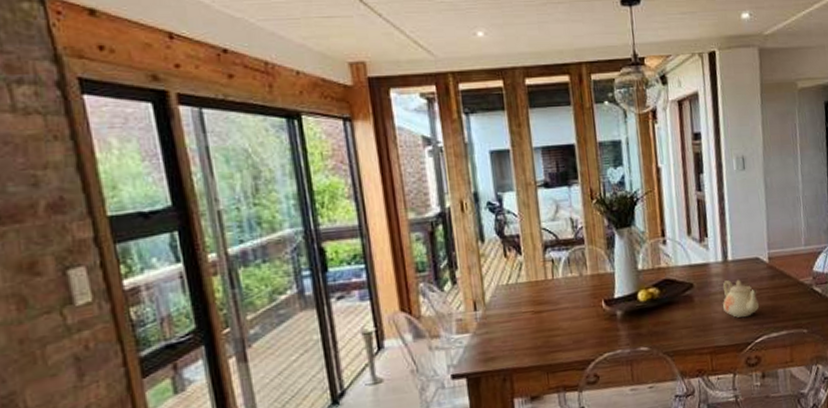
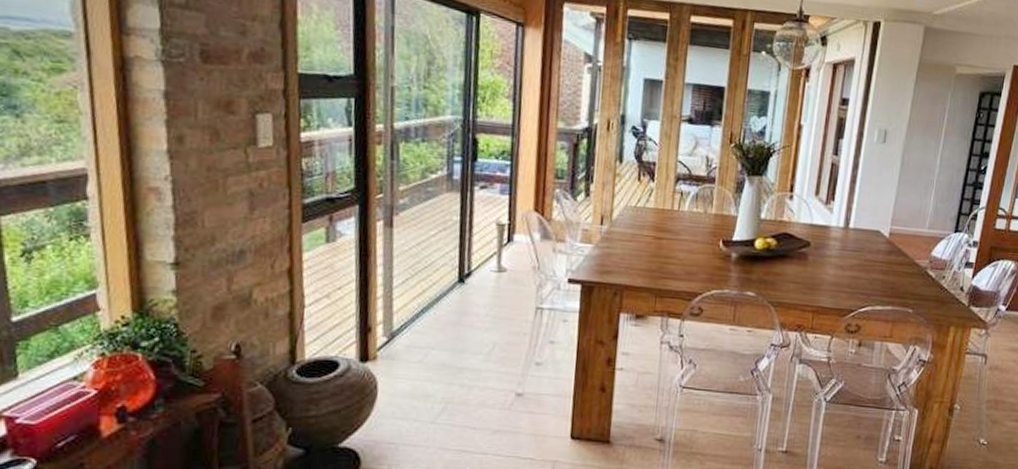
teapot: present [722,279,760,318] -> none [834,246,872,285]

